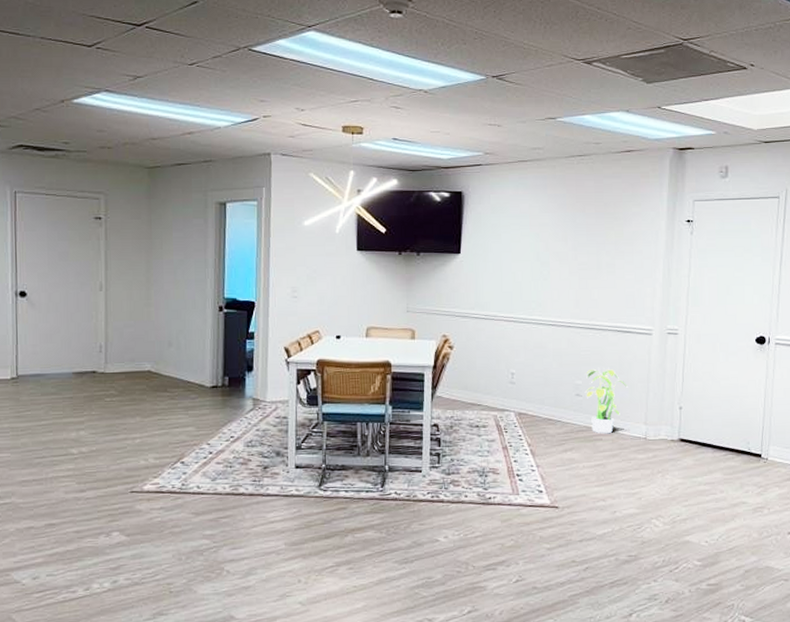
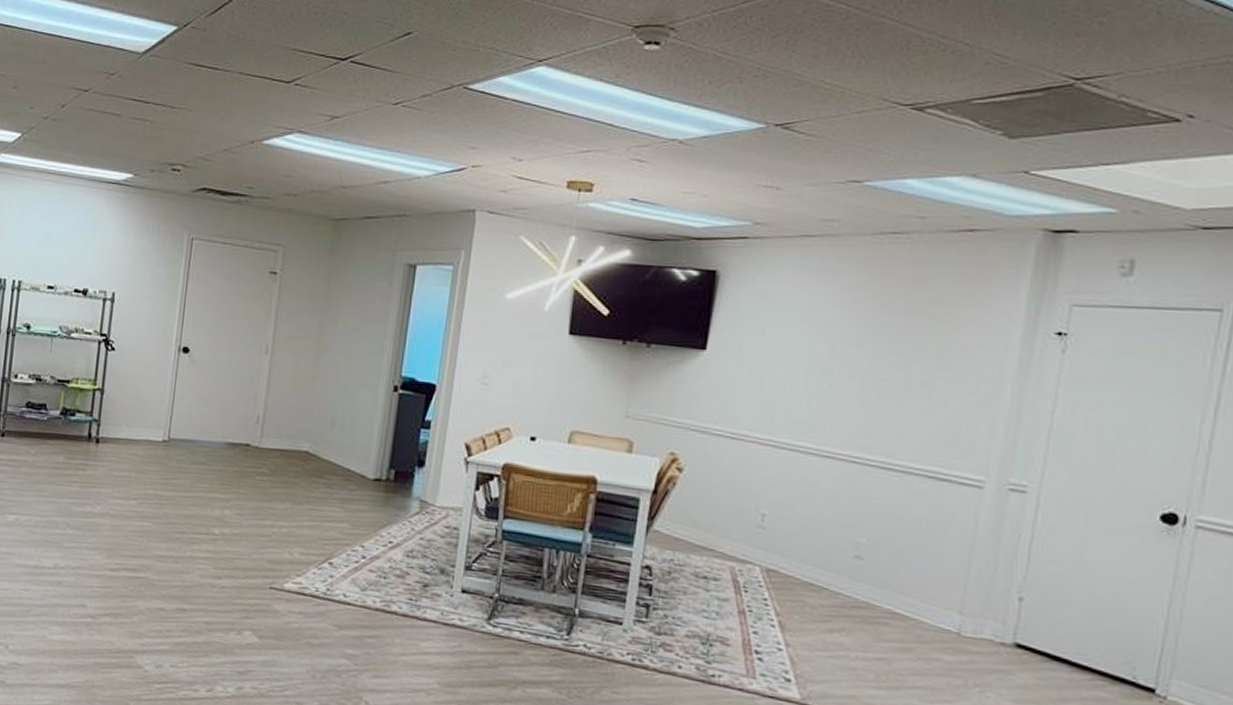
potted plant: present [584,367,628,434] -> none [868,523,937,619]

